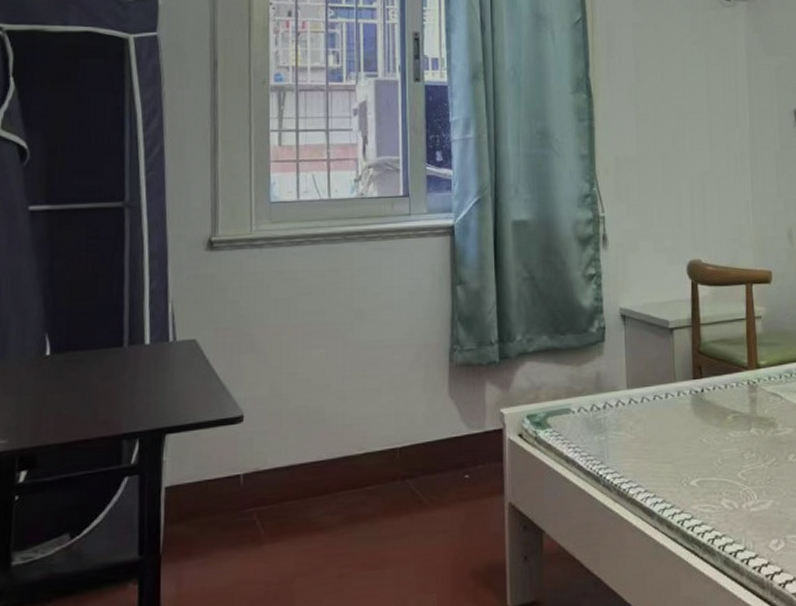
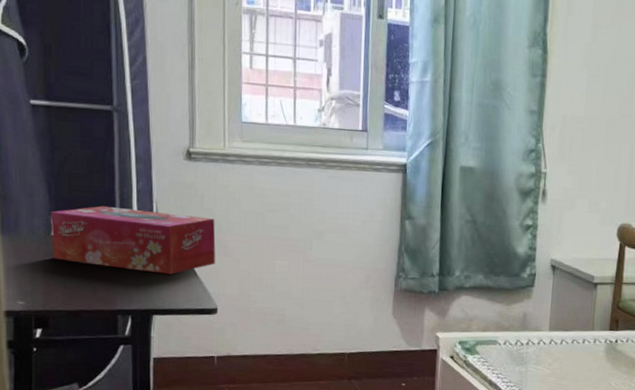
tissue box: none [45,311,241,384] -> present [51,205,216,275]

